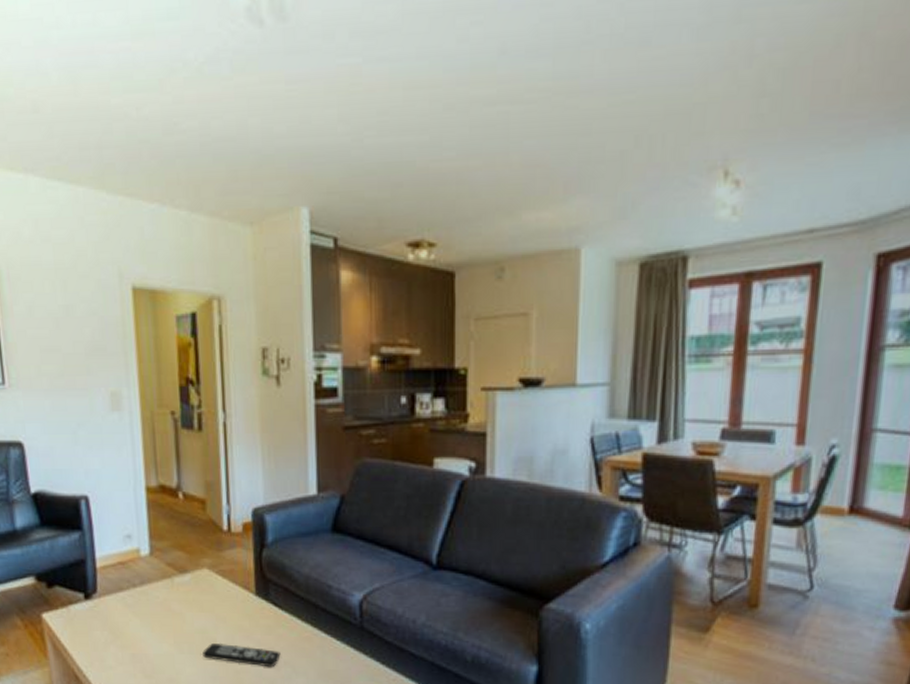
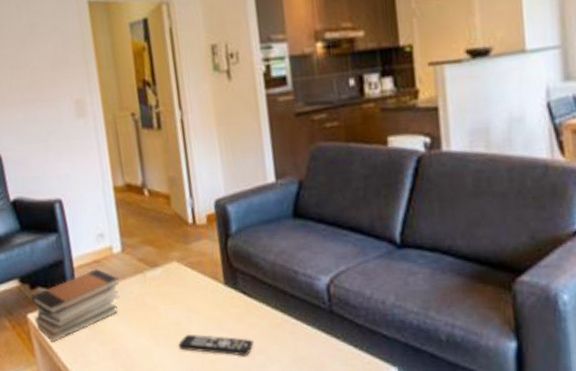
book stack: none [47,571,144,643] -> present [30,269,119,342]

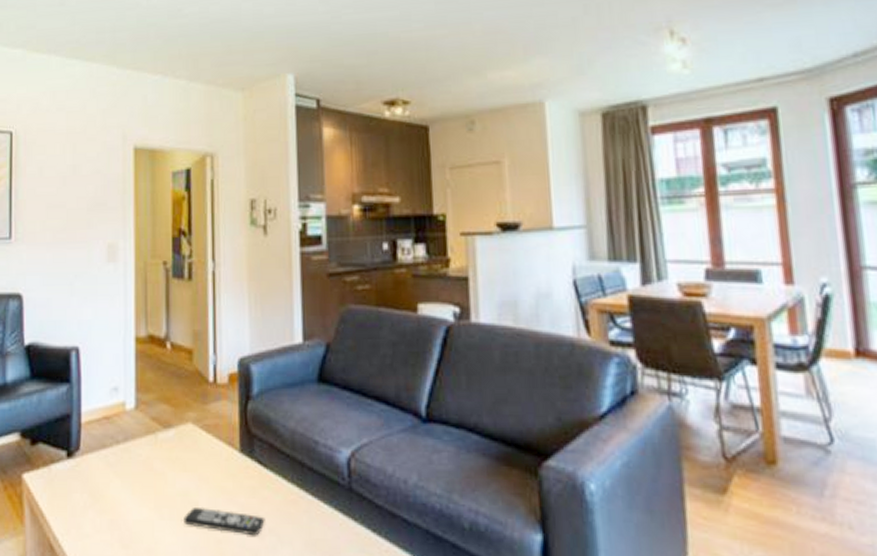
book stack: present [30,269,119,342] -> none [29,426,127,508]

